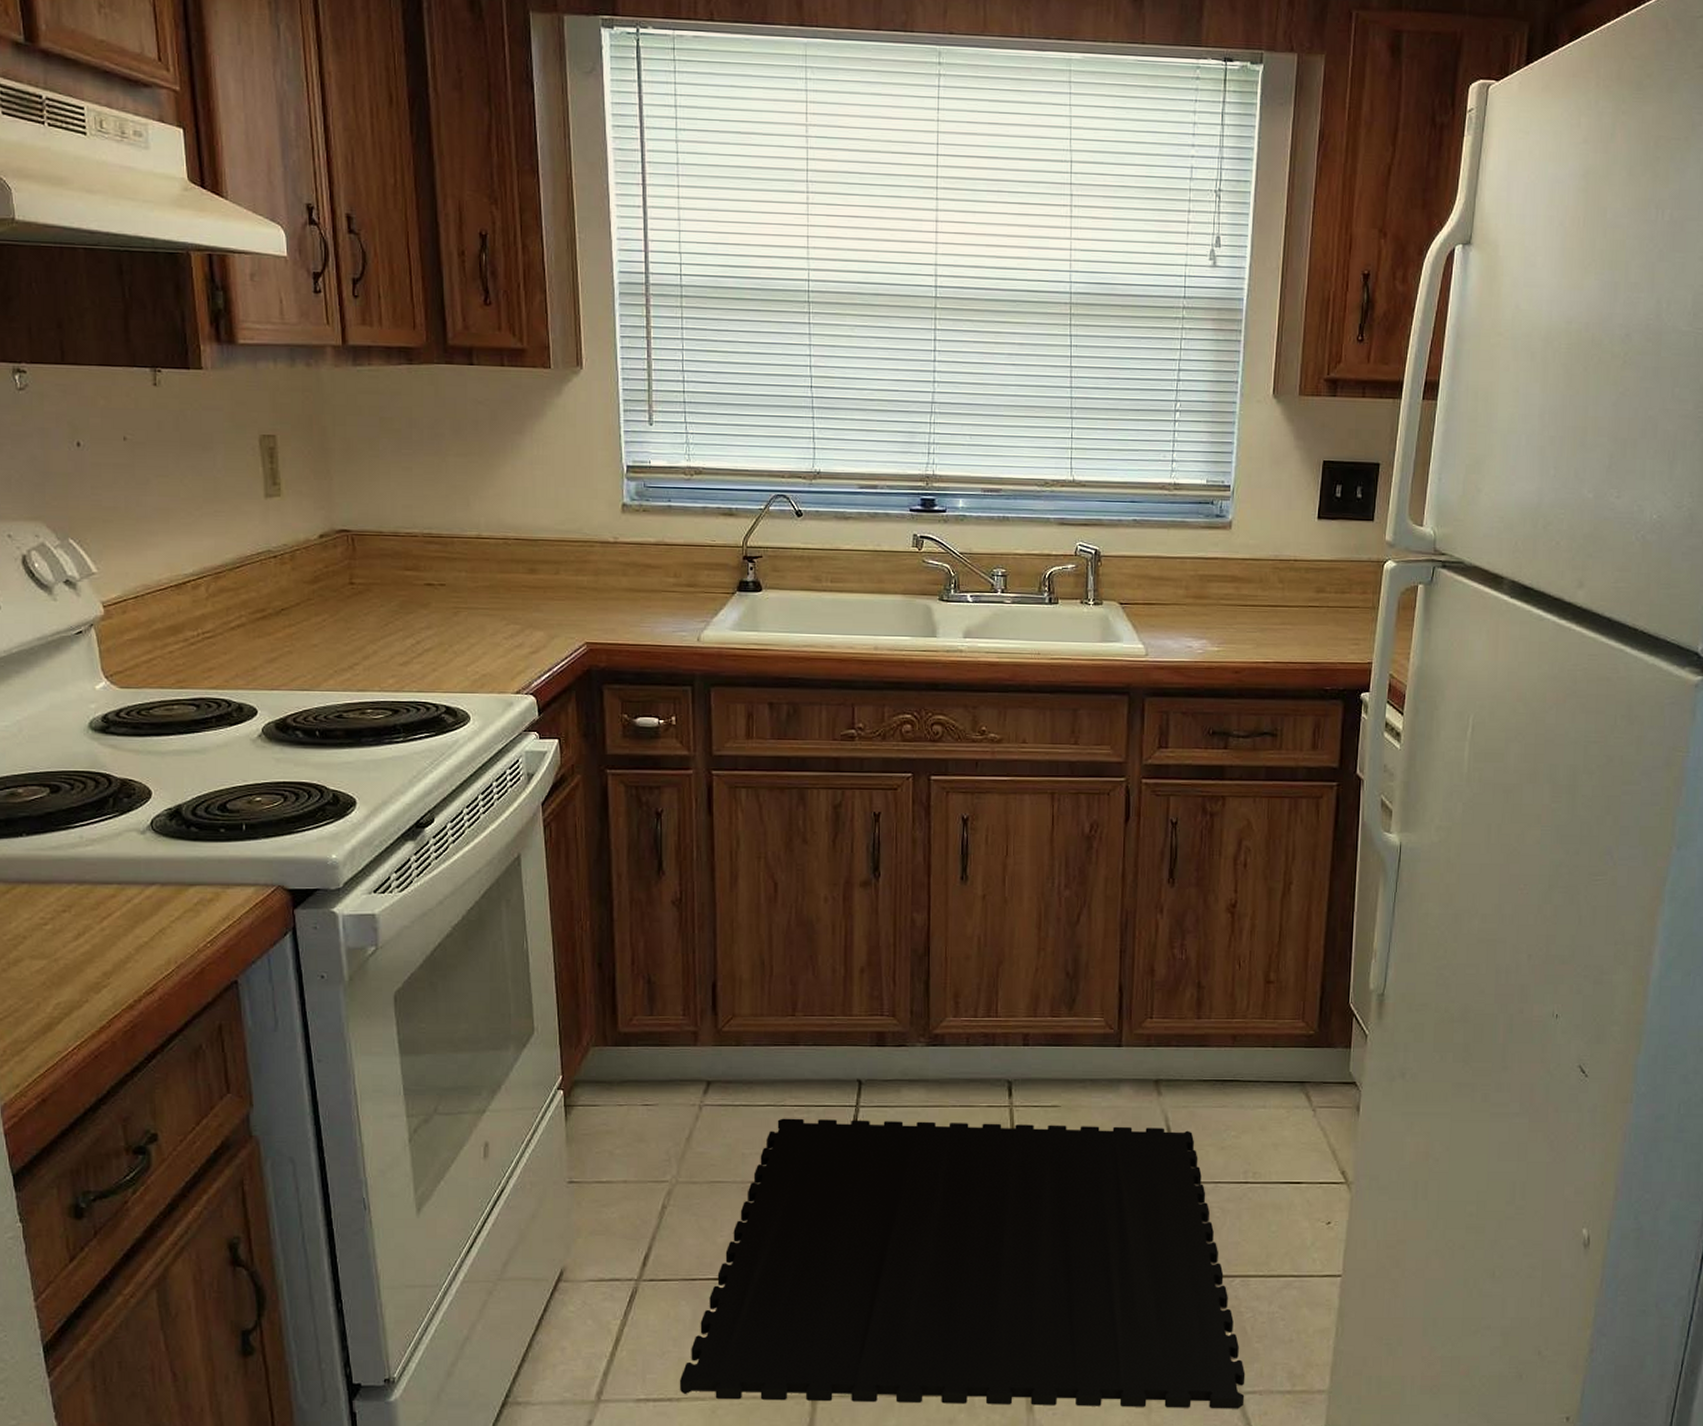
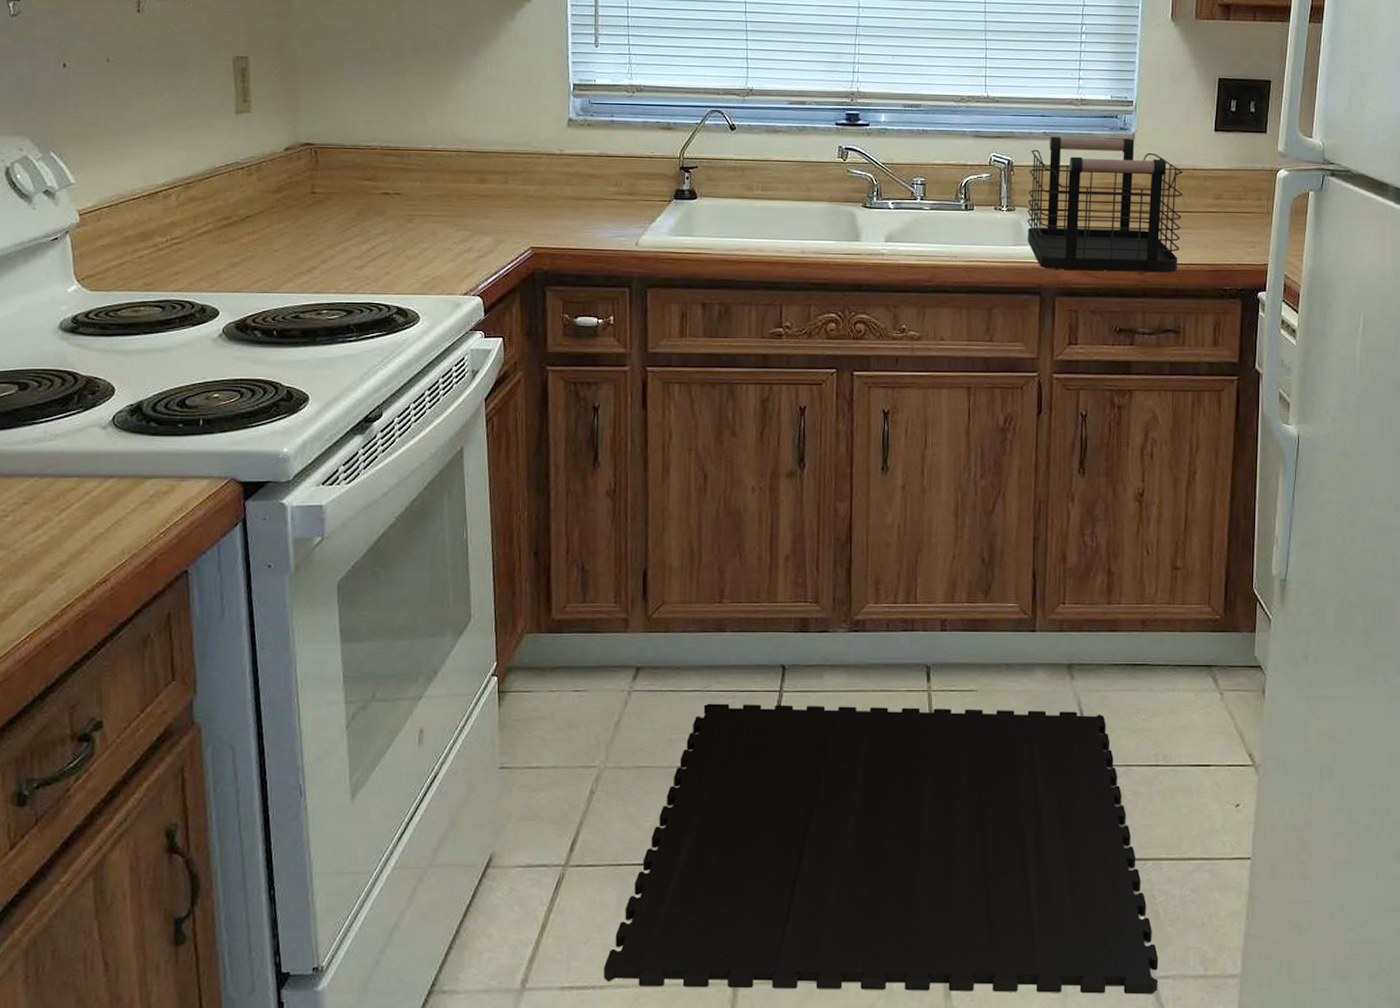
dish rack: none [1115,524,1283,671] -> present [1027,136,1183,272]

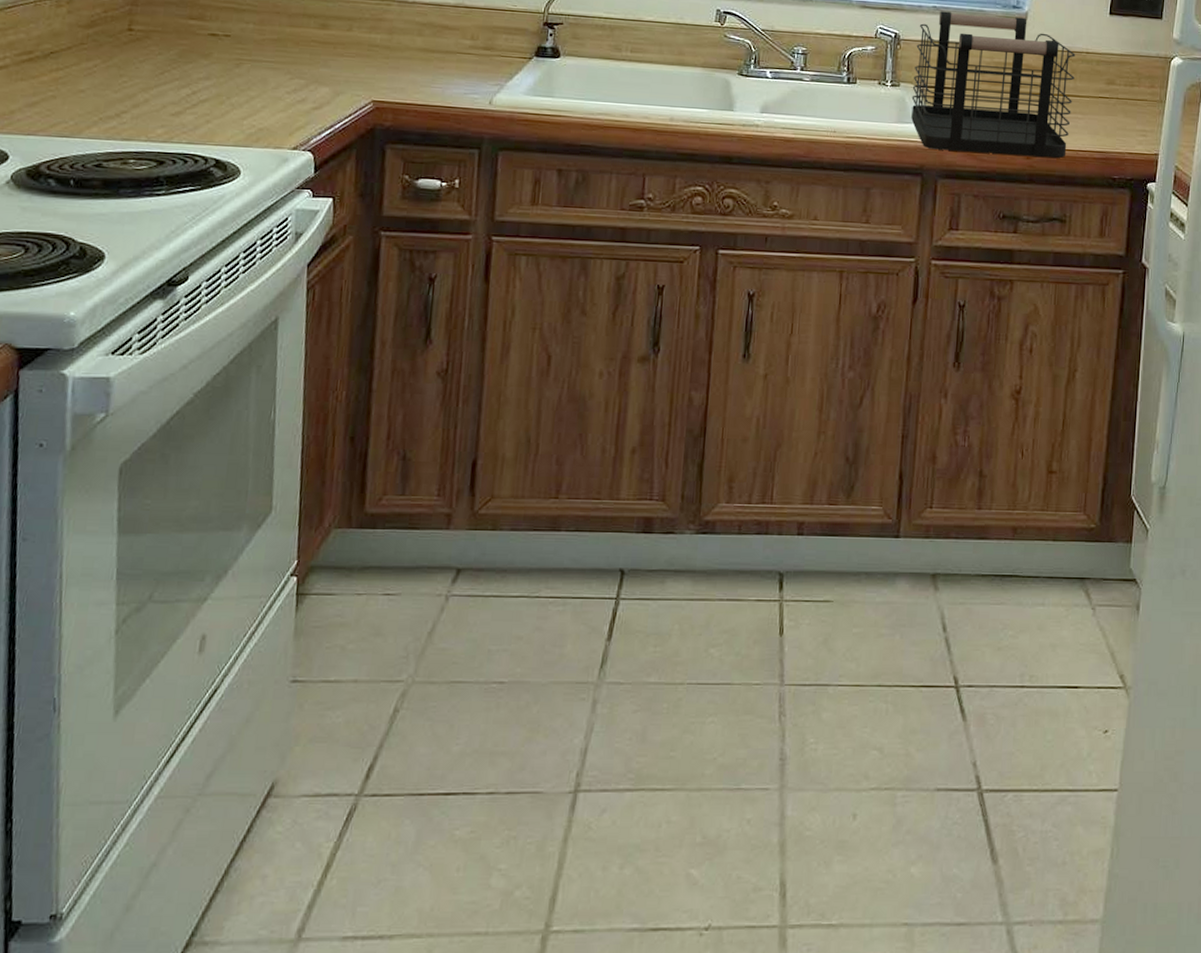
floor mat: present [603,703,1159,995] -> none [393,611,1016,943]

